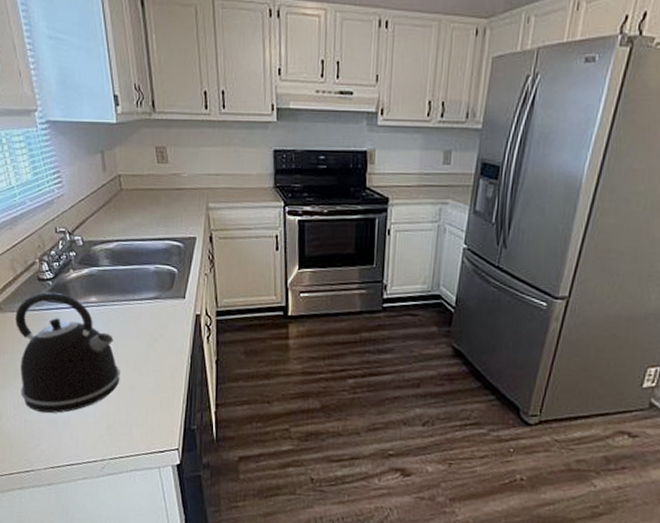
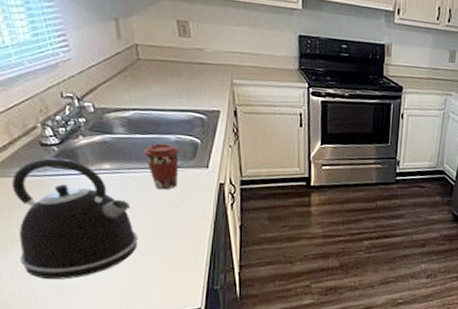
coffee cup: none [126,274,158,323] -> present [144,143,180,190]

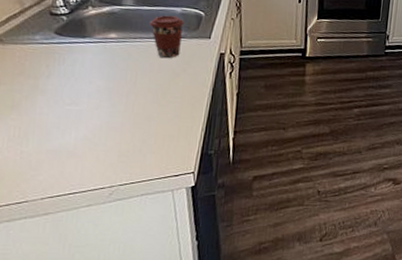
kettle: present [12,158,138,279] -> none [18,26,138,144]

